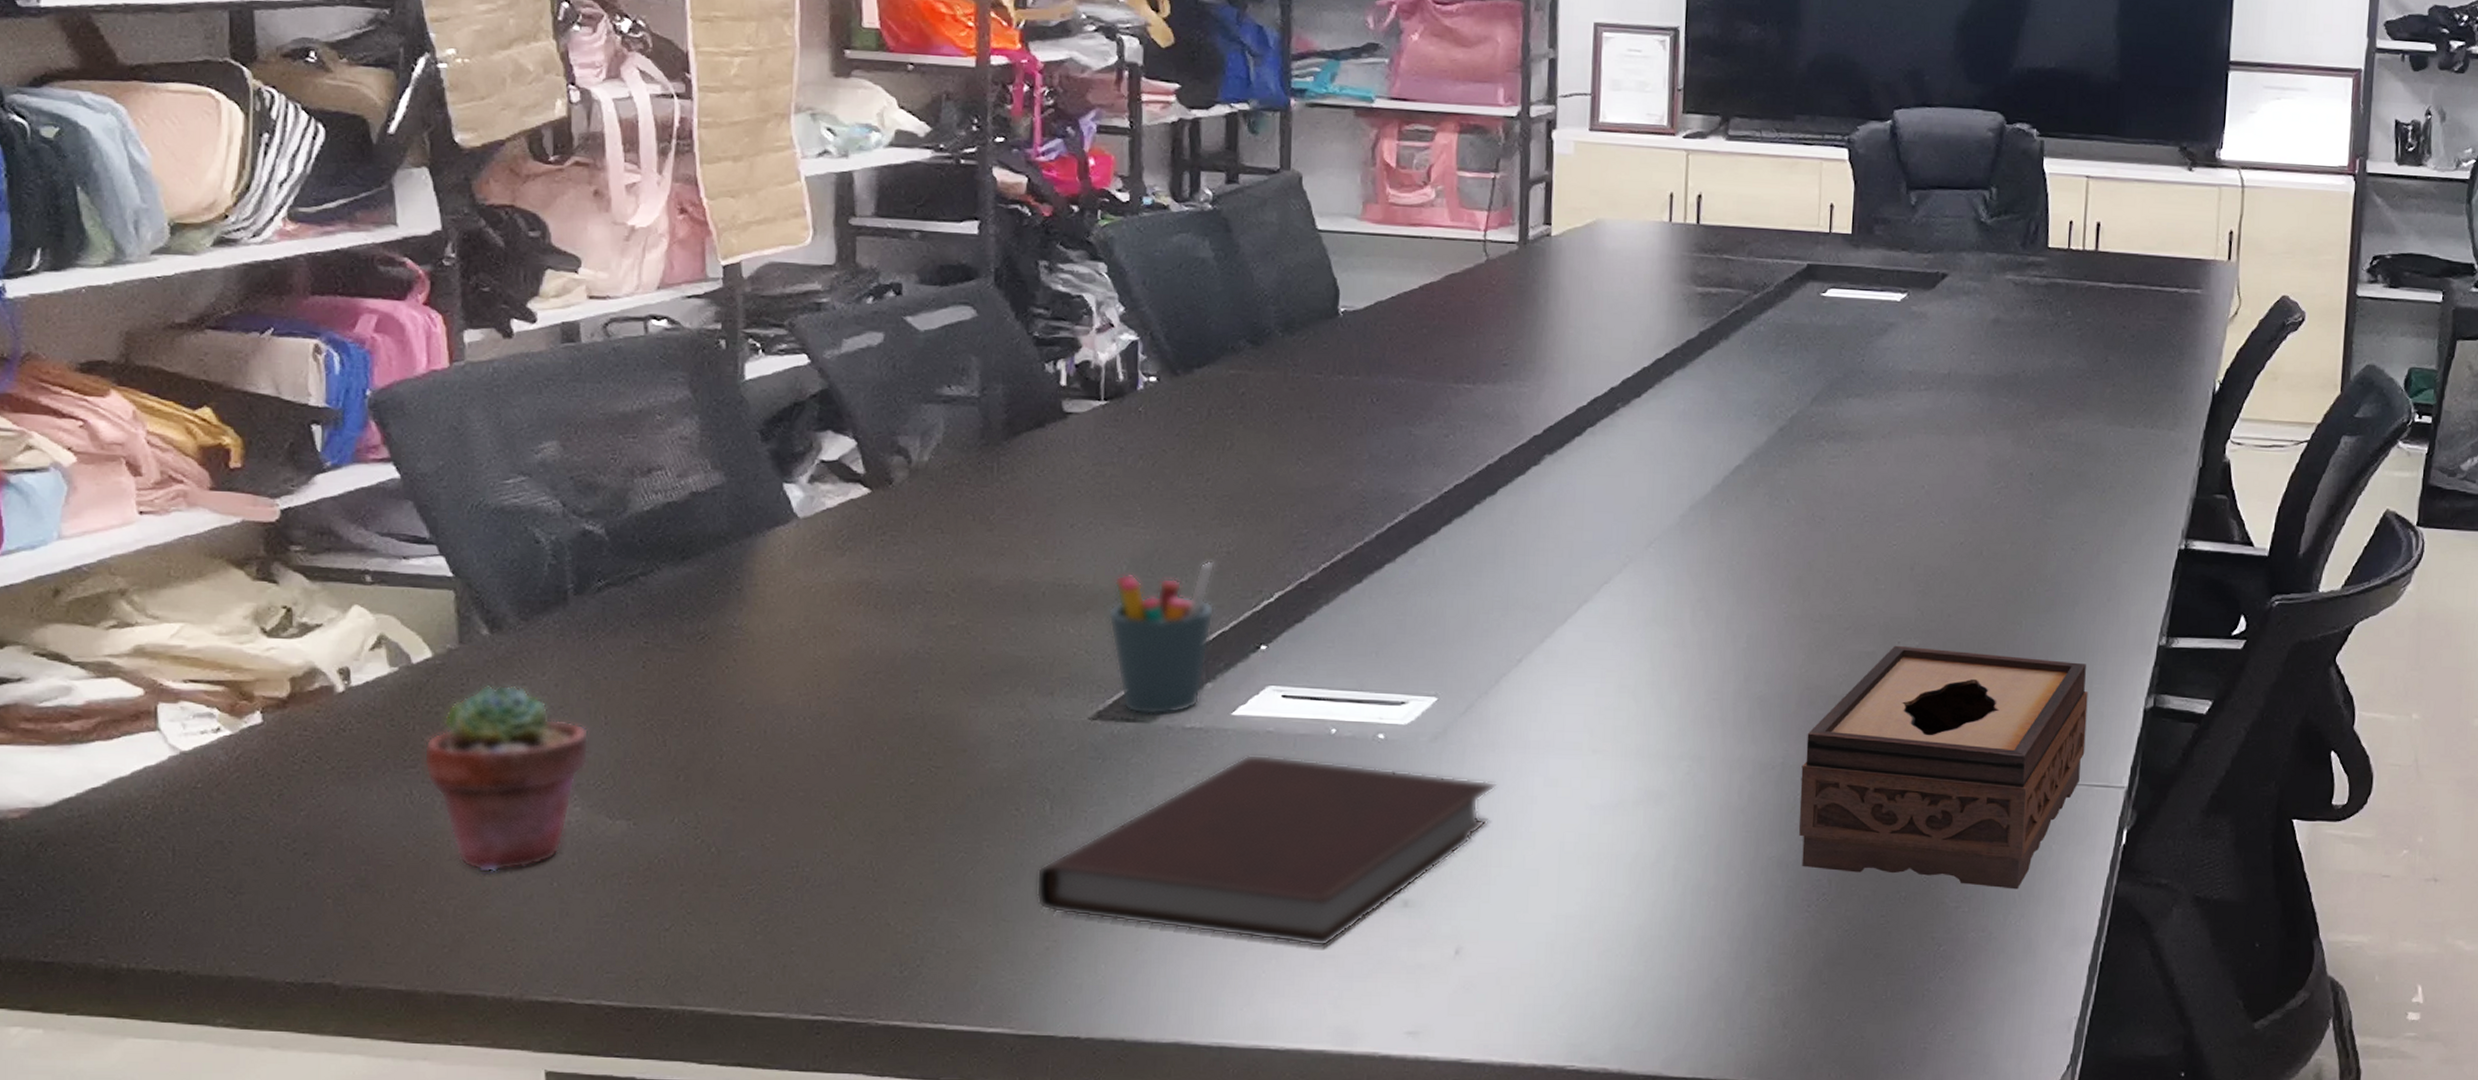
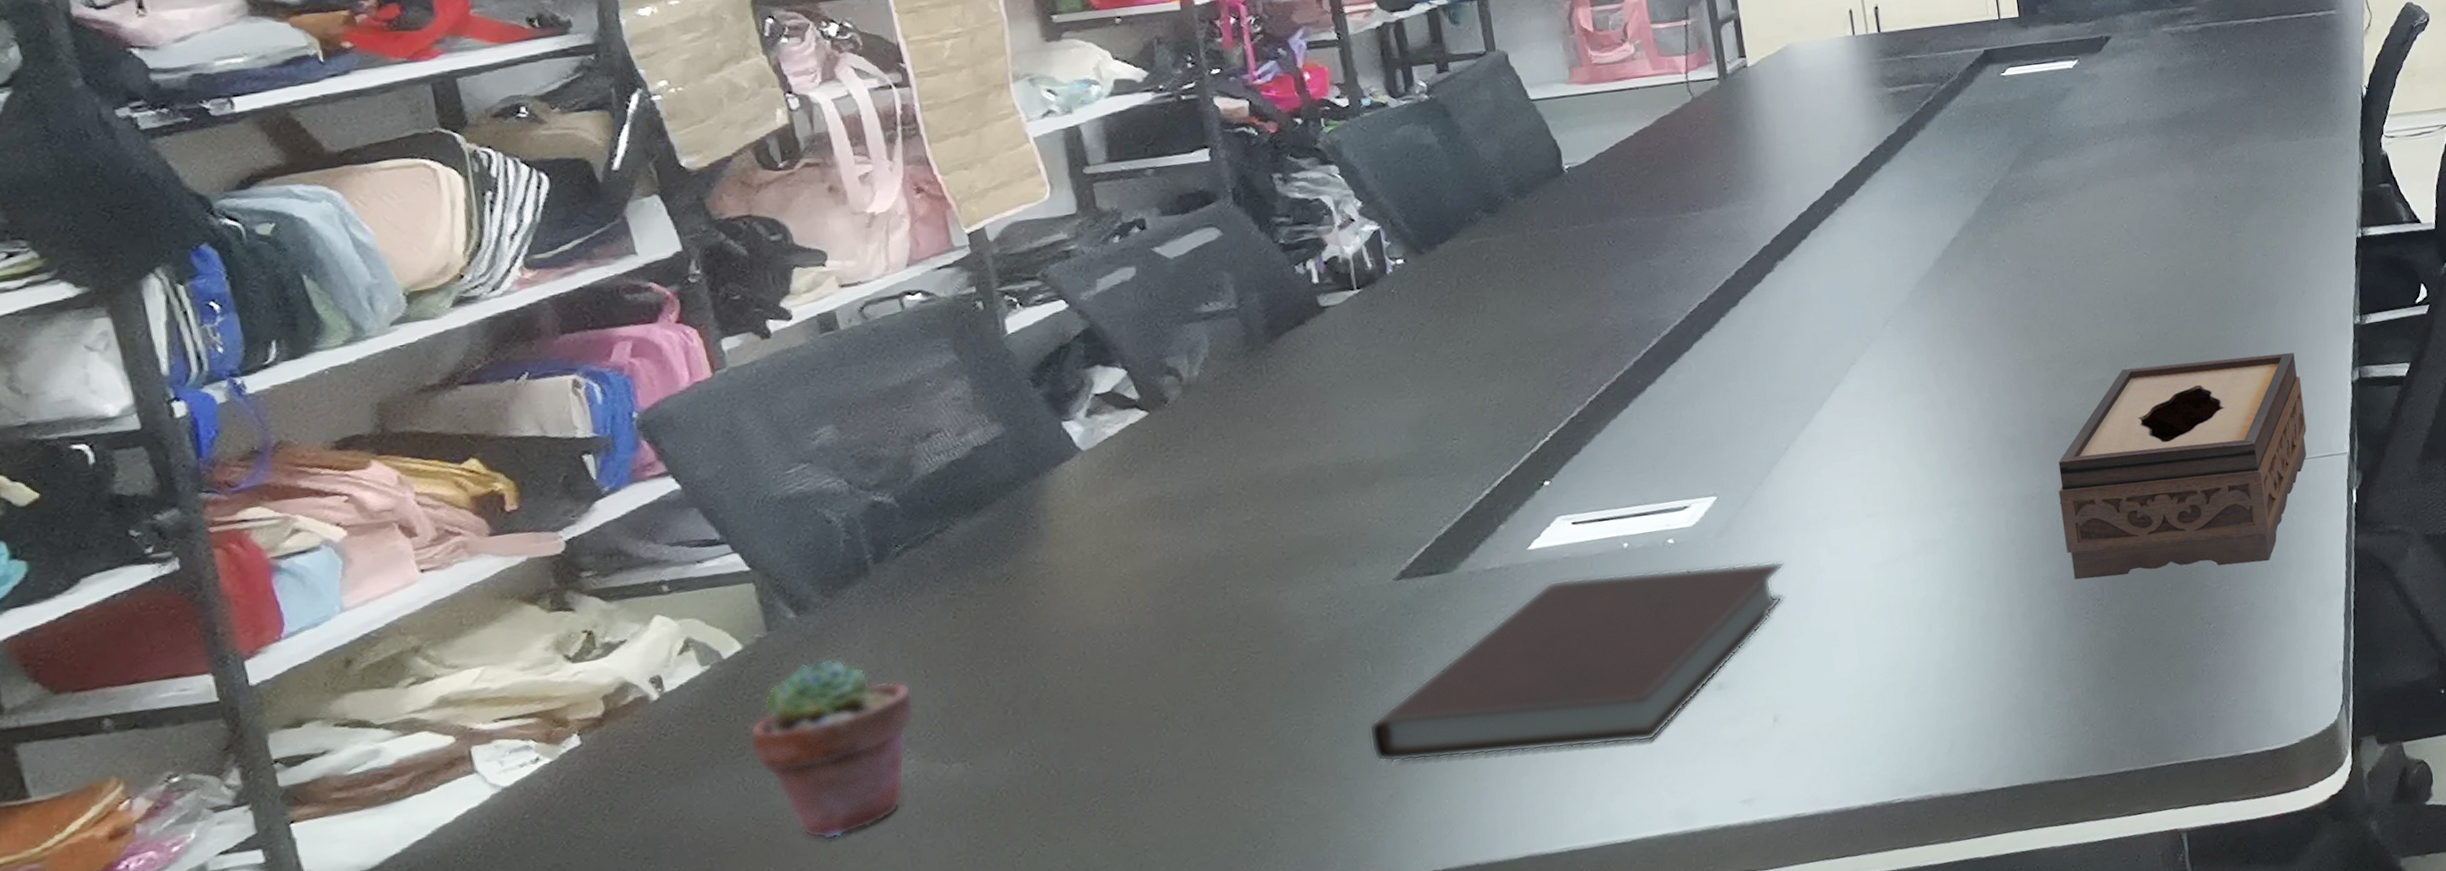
pen holder: present [1107,561,1215,715] -> none [1394,415,1496,567]

